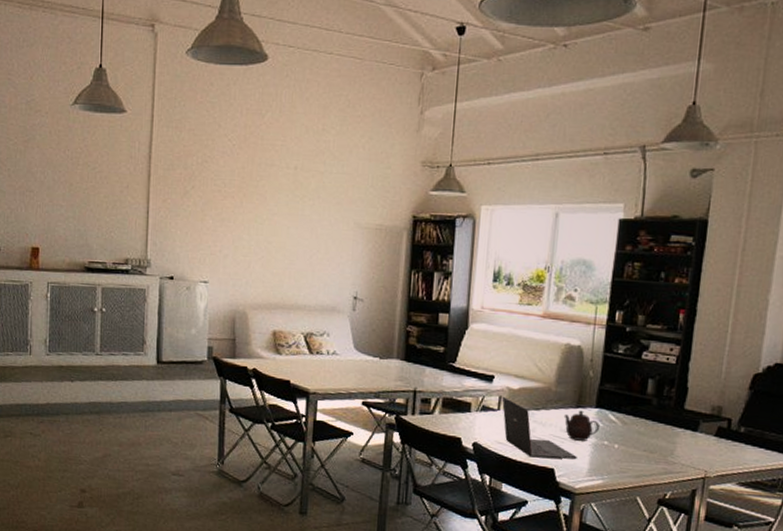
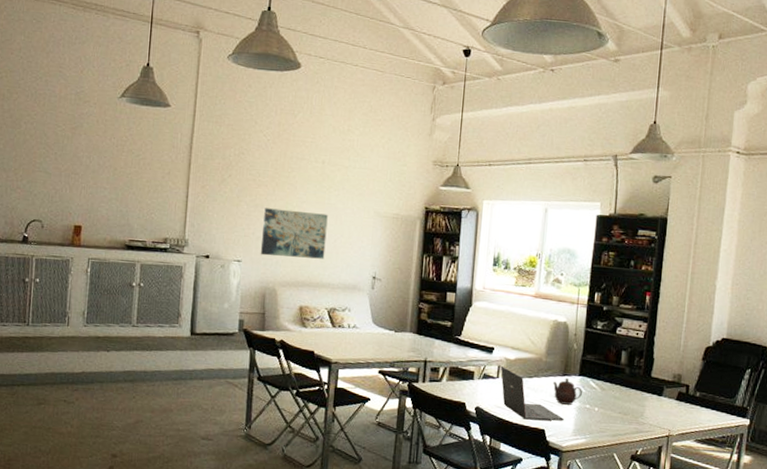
wall art: none [228,222,302,278] -> present [260,208,328,259]

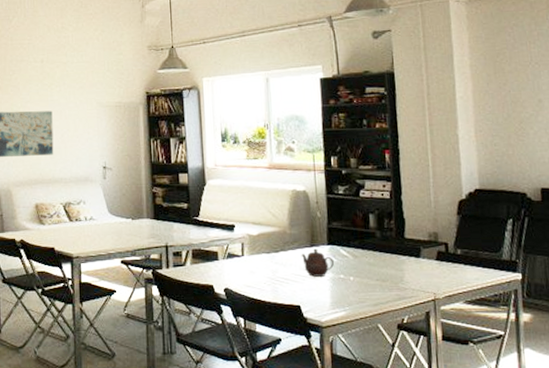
laptop: present [501,366,564,421] -> none [245,244,319,297]

